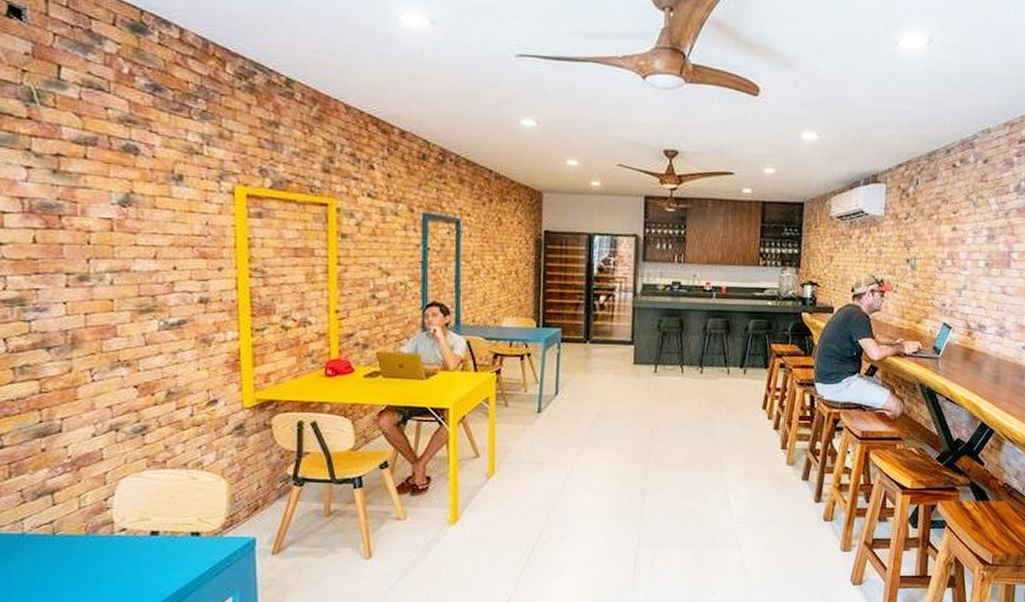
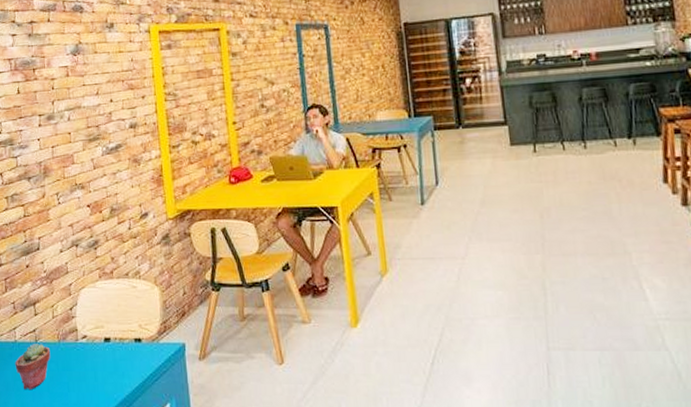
potted succulent: none [21,536,75,585] -> present [15,344,51,389]

